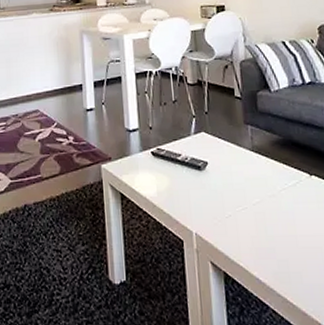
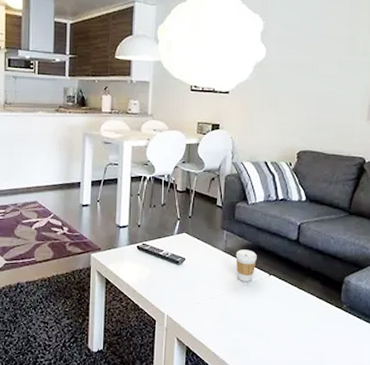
coffee cup: none [265,146,292,186] -> present [235,249,257,282]

